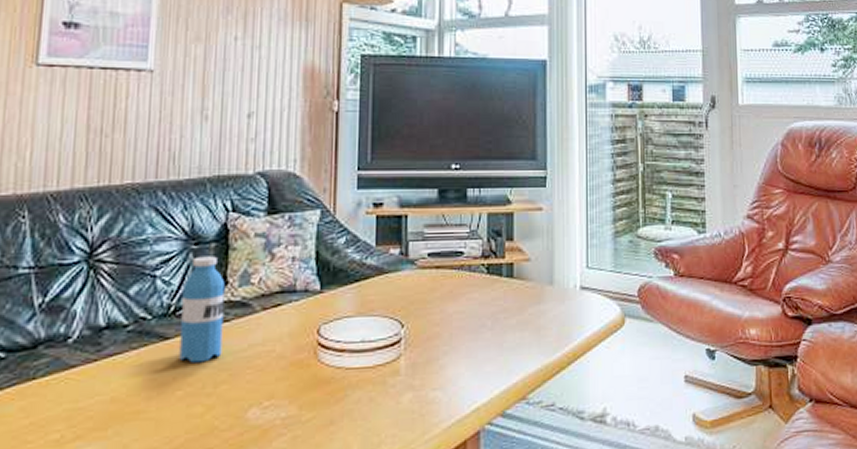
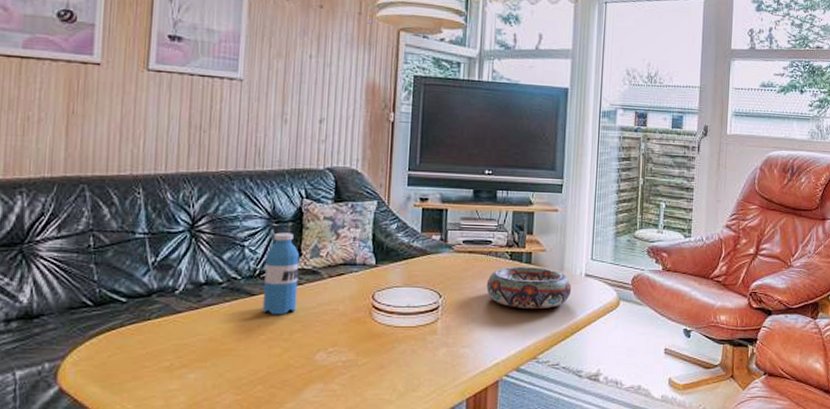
decorative bowl: none [459,281,565,335] -> present [486,266,572,309]

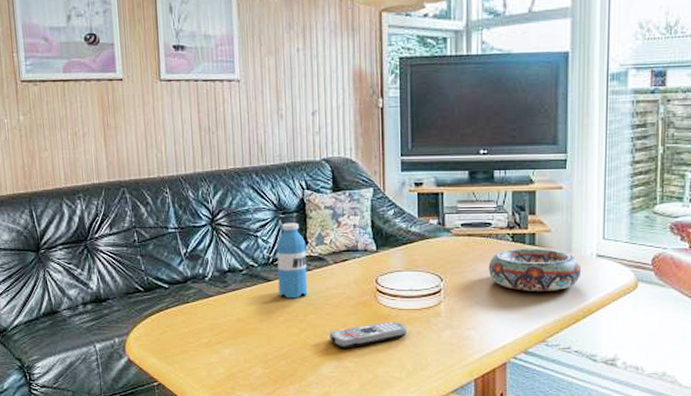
remote control: none [316,340,402,370] -> present [329,321,408,349]

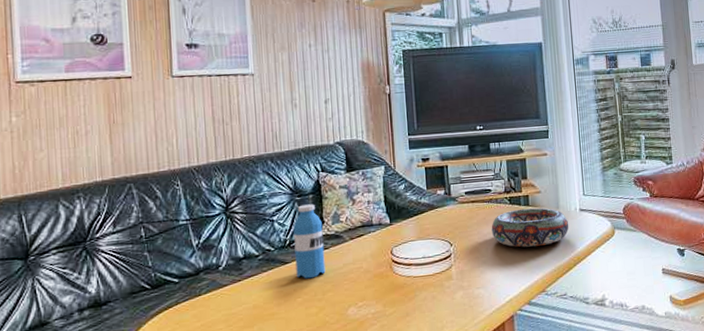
remote control: present [329,321,408,349] -> none [348,289,423,322]

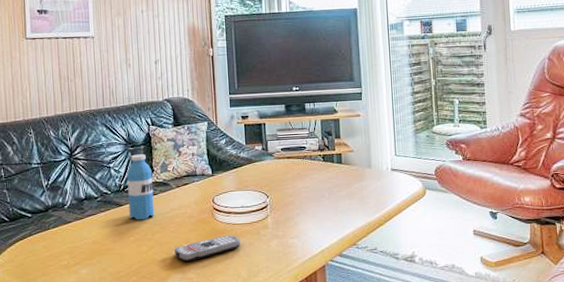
remote control: none [348,289,423,322] -> present [174,235,241,262]
decorative bowl: present [491,208,569,248] -> none [305,166,381,203]

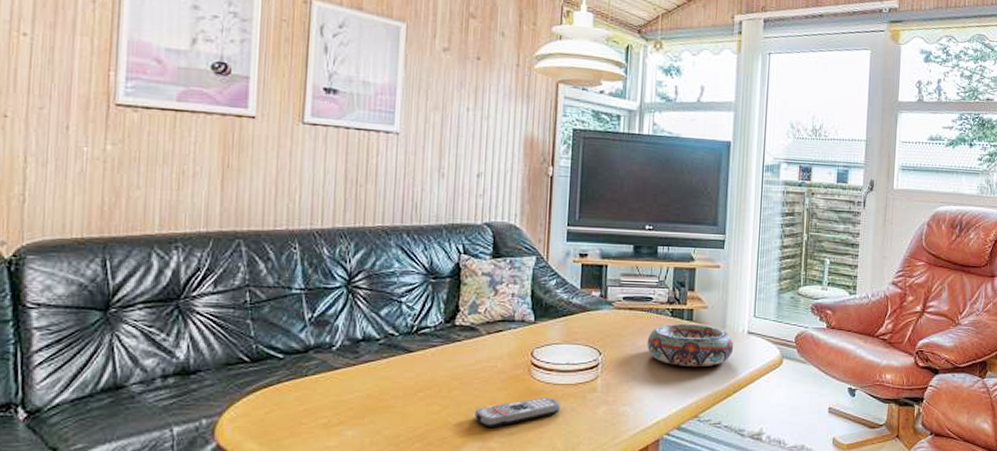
water bottle: present [127,154,155,221] -> none [420,288,458,372]
decorative bowl: none [305,166,381,203] -> present [647,323,734,366]

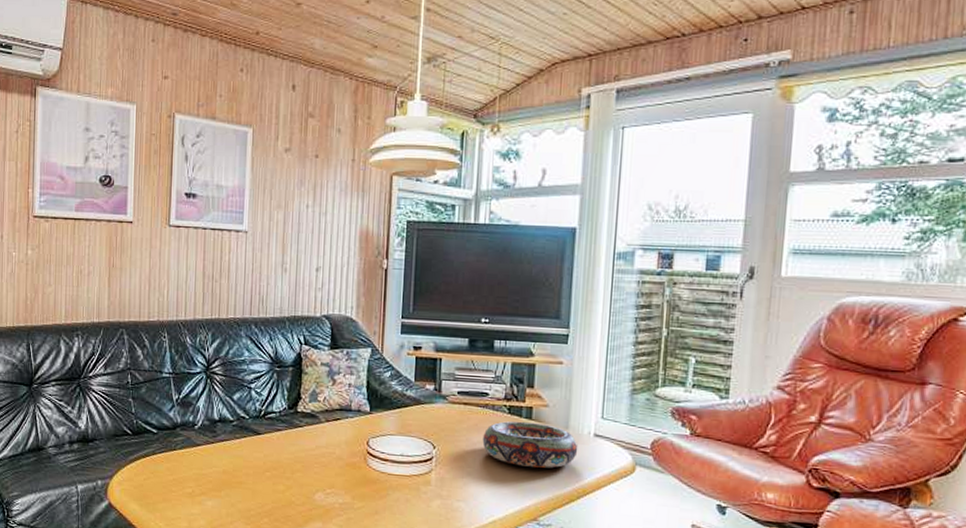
remote control: present [475,397,561,427] -> none [315,486,396,511]

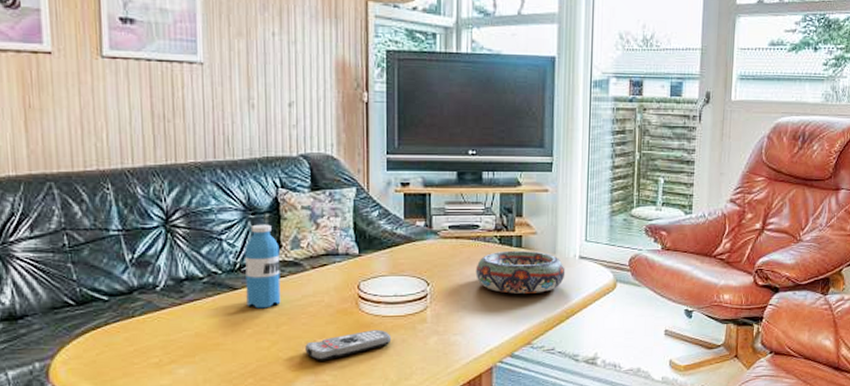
water bottle: none [267,376,299,455] -> present [245,224,281,309]
remote control: none [315,486,396,511] -> present [305,329,392,361]

